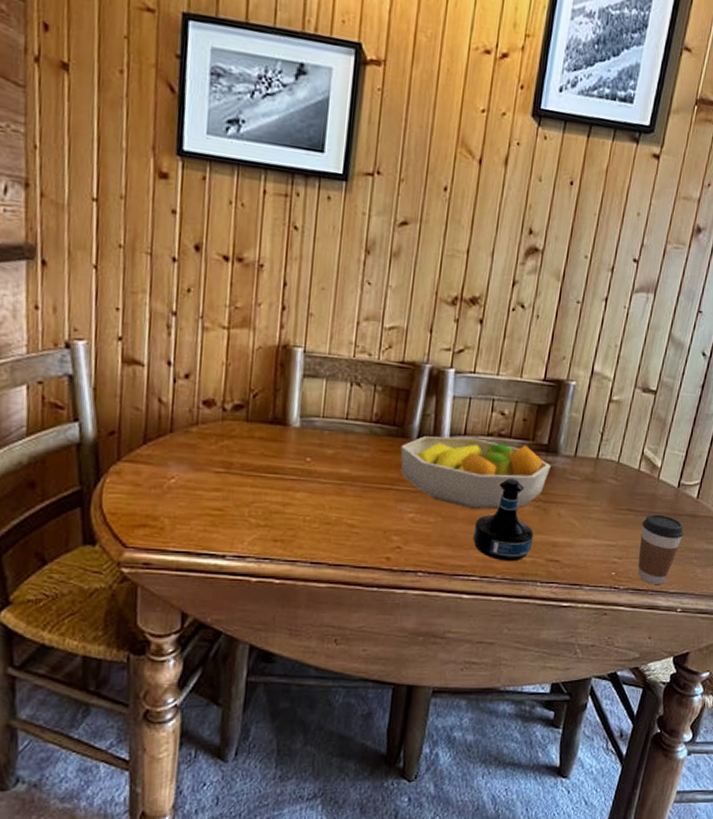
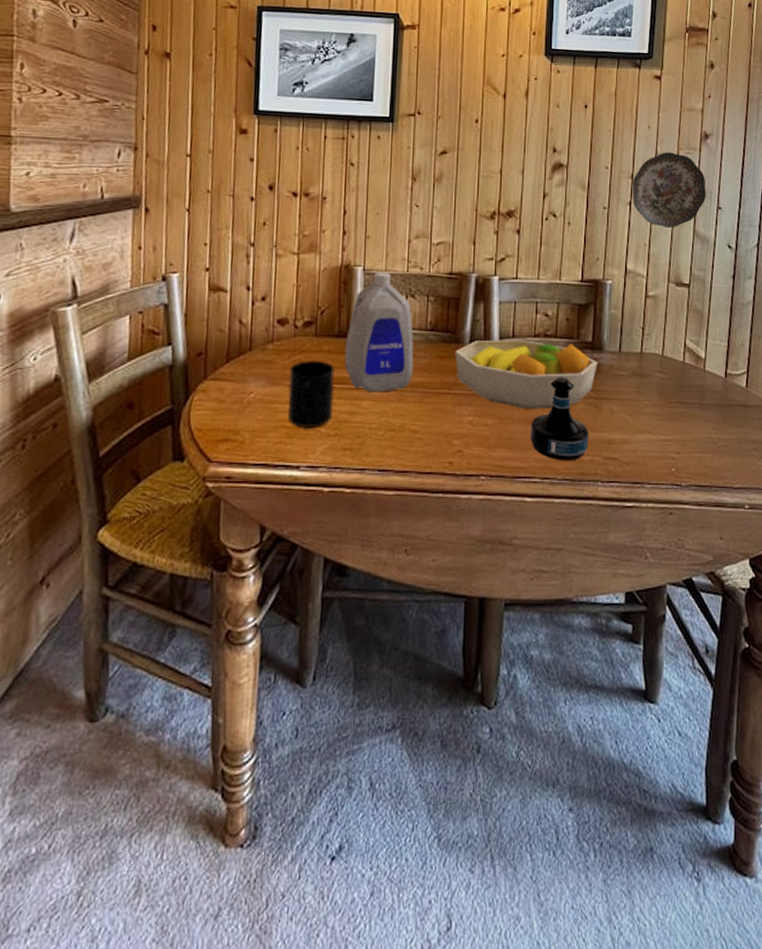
mug: none [213,447,267,517] -> present [287,361,334,428]
bottle: none [278,355,357,485] -> present [345,271,414,393]
decorative plate: none [609,244,690,330] -> present [632,152,707,229]
coffee cup: present [638,514,683,584] -> none [695,406,738,480]

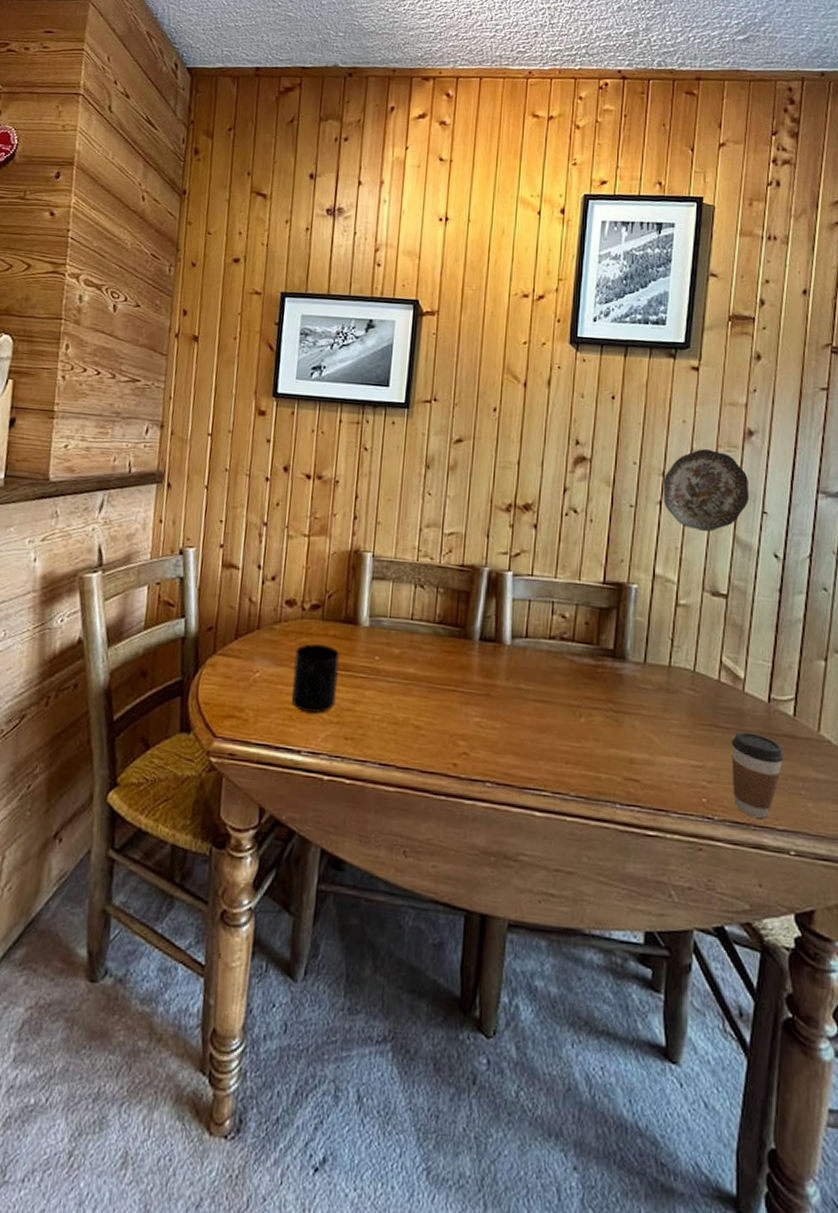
bottle: present [345,271,414,393] -> none [350,559,421,684]
fruit bowl: present [455,339,598,409] -> none [463,638,619,718]
tequila bottle: present [530,377,589,461] -> none [542,684,607,778]
coffee cup: none [695,406,738,480] -> present [731,732,783,818]

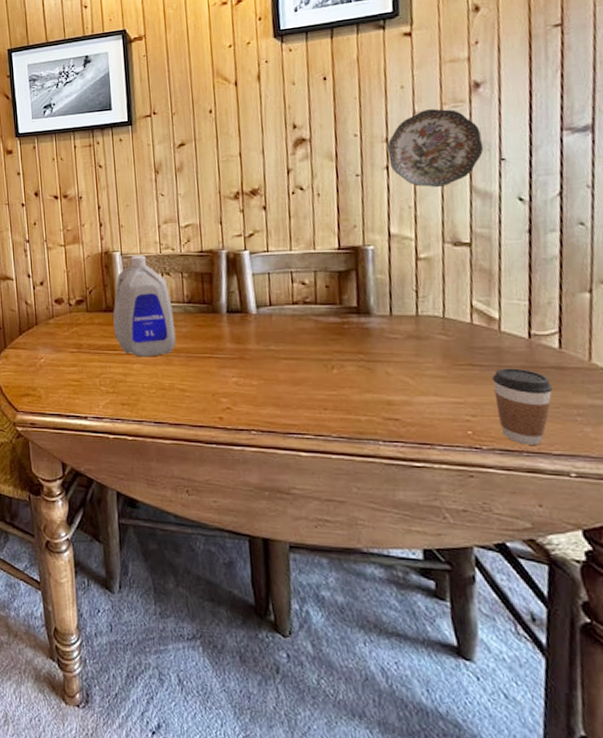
mug: present [291,644,340,713] -> none [70,332,109,386]
bottle: none [350,559,421,684] -> present [113,254,176,357]

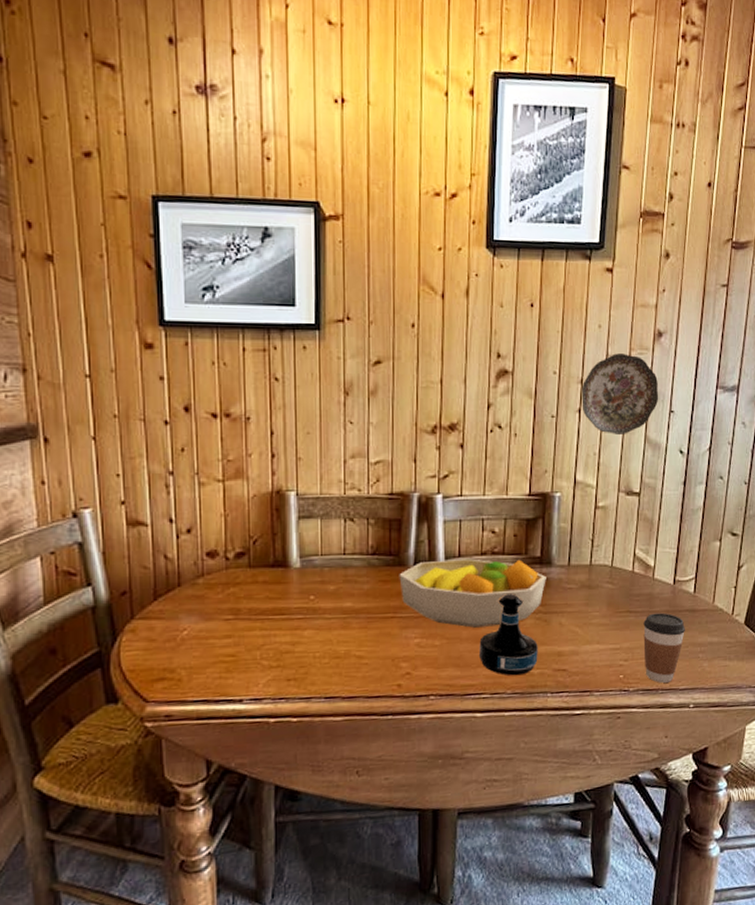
bottle: present [113,254,176,357] -> none [282,495,356,622]
fruit bowl: none [213,307,366,371] -> present [399,558,546,628]
tequila bottle: none [298,341,364,421] -> present [479,594,538,676]

